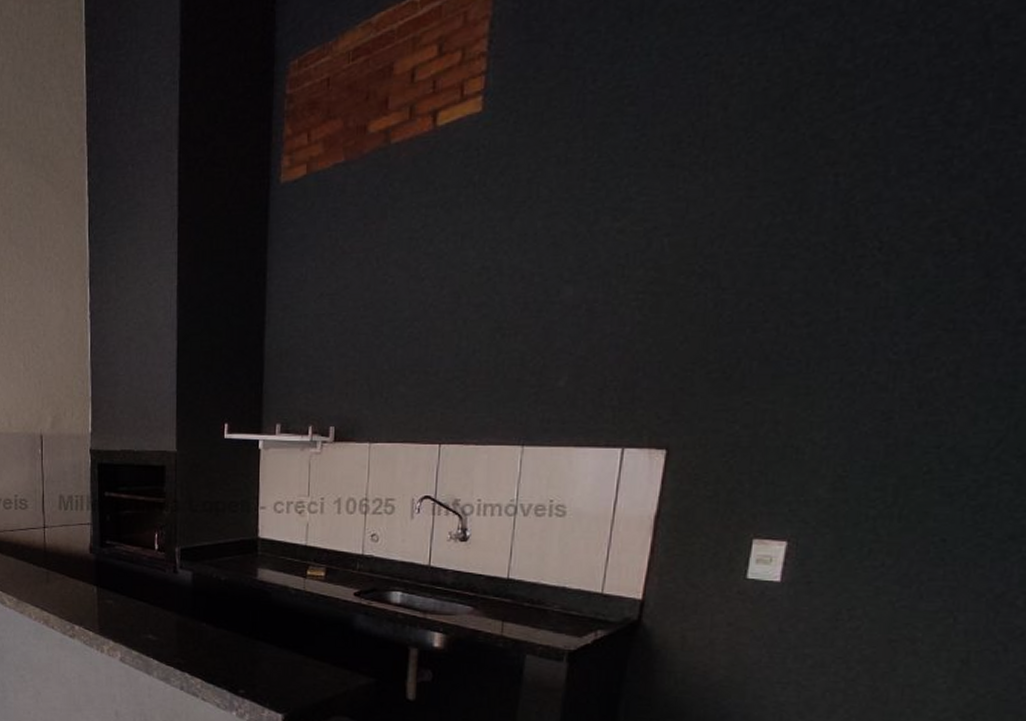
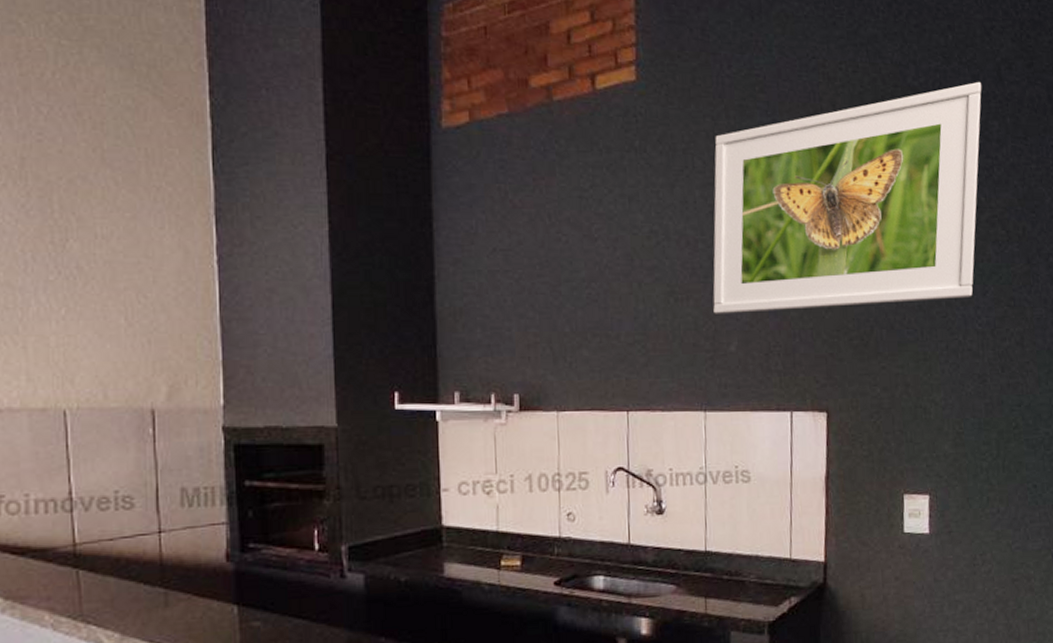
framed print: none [544,50,955,349] -> present [713,81,982,314]

